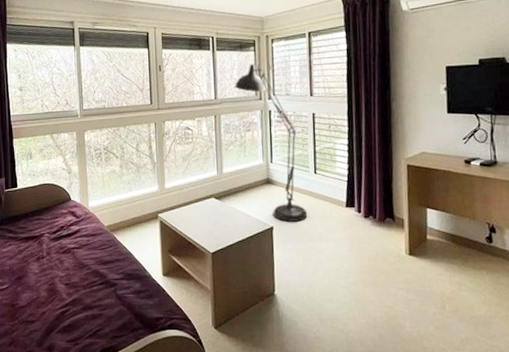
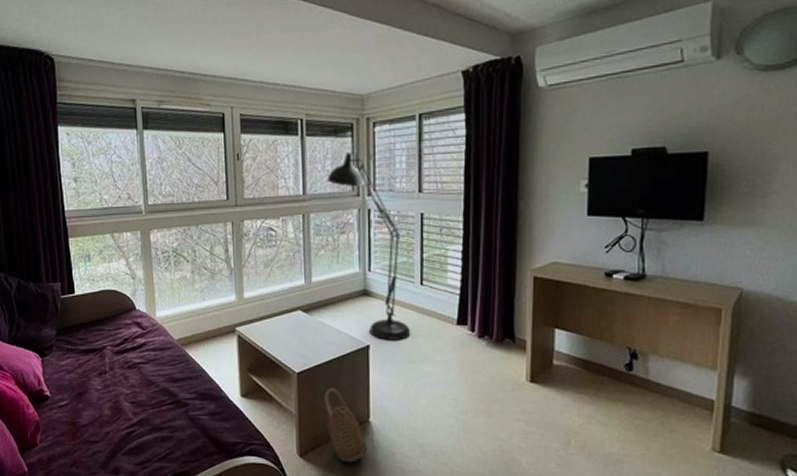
basket: none [235,265,274,333] -> present [324,387,367,463]

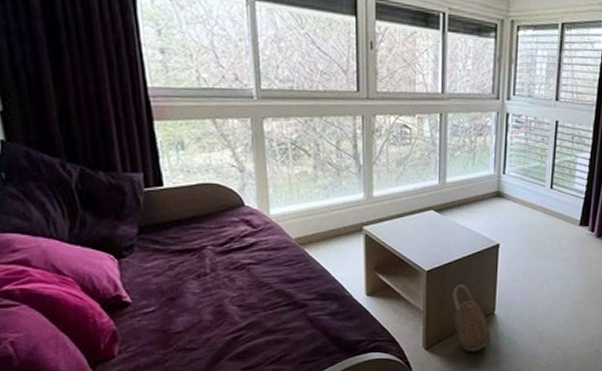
floor lamp: present [327,152,411,340] -> none [468,54,539,239]

